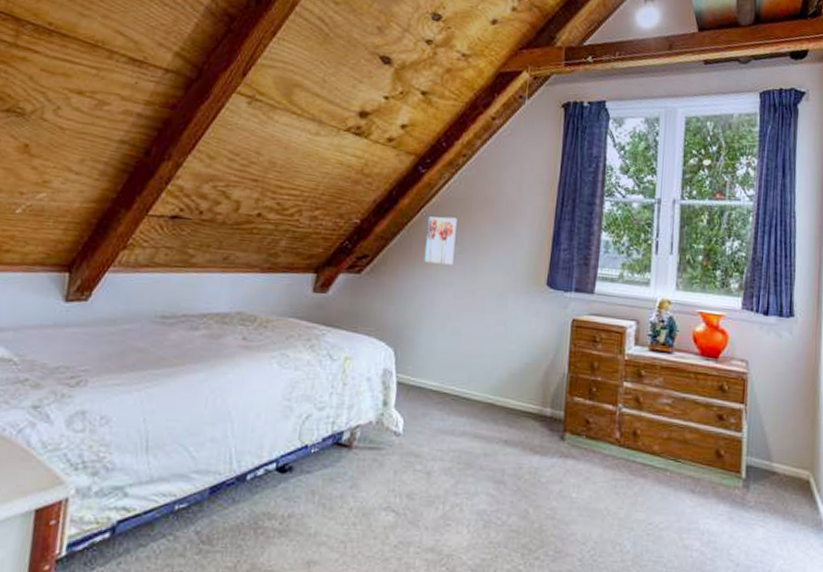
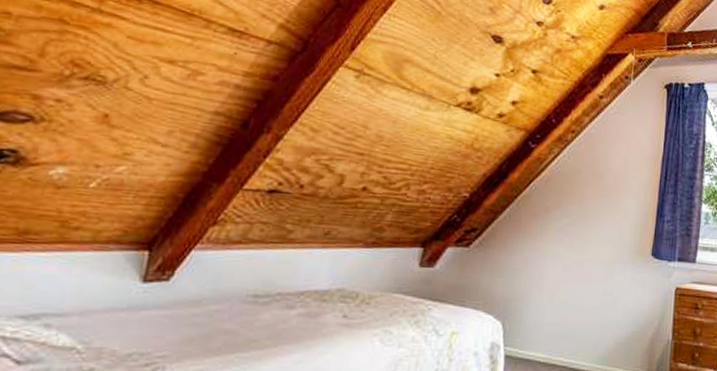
wall art: present [424,216,457,265] -> none [533,190,566,237]

